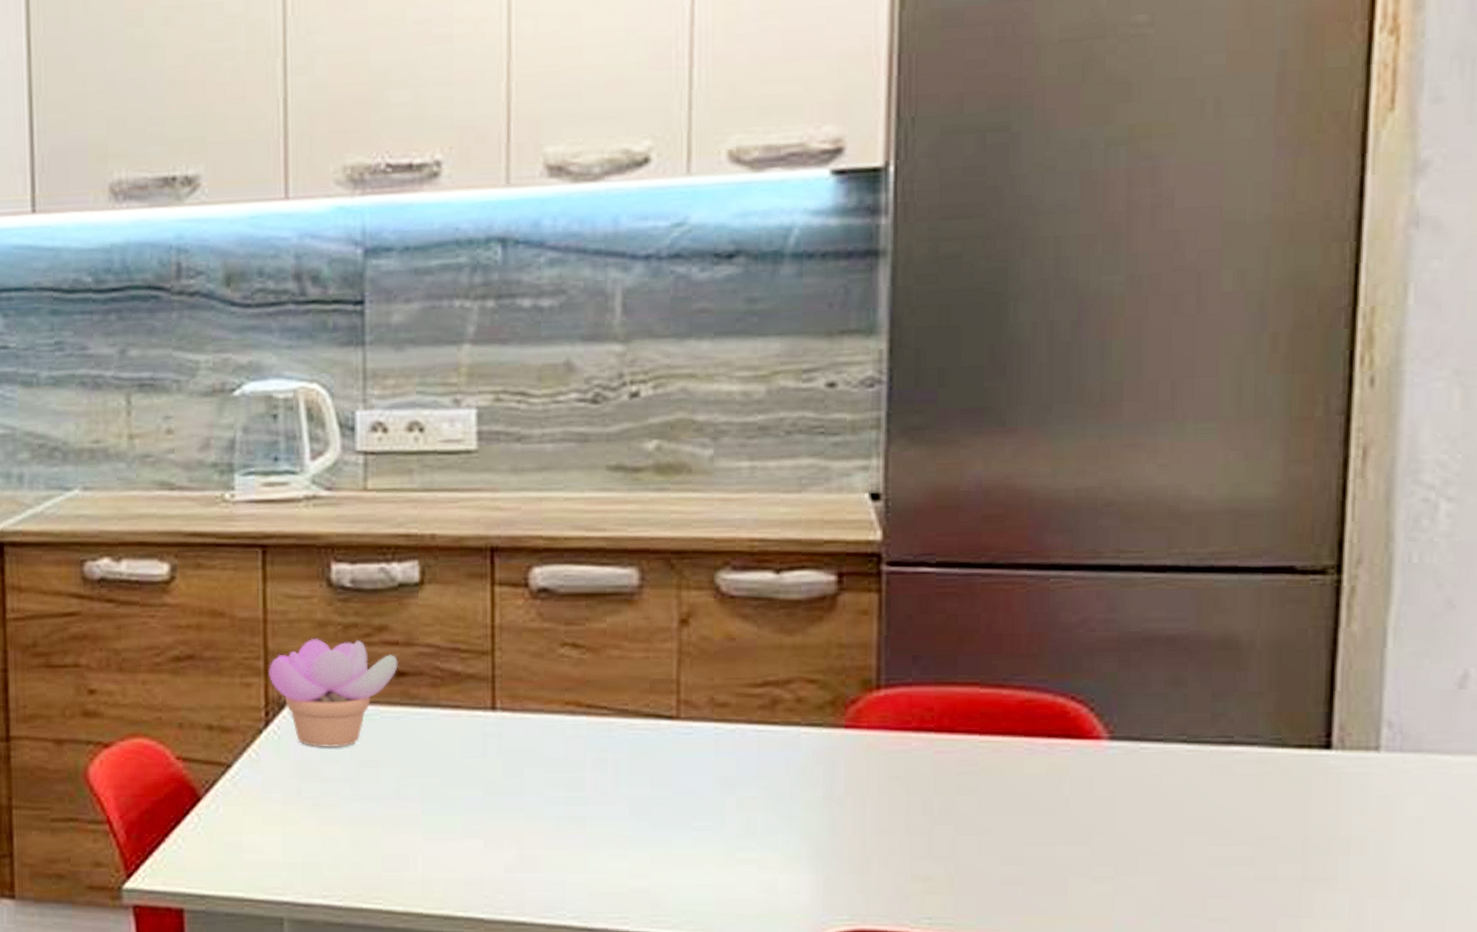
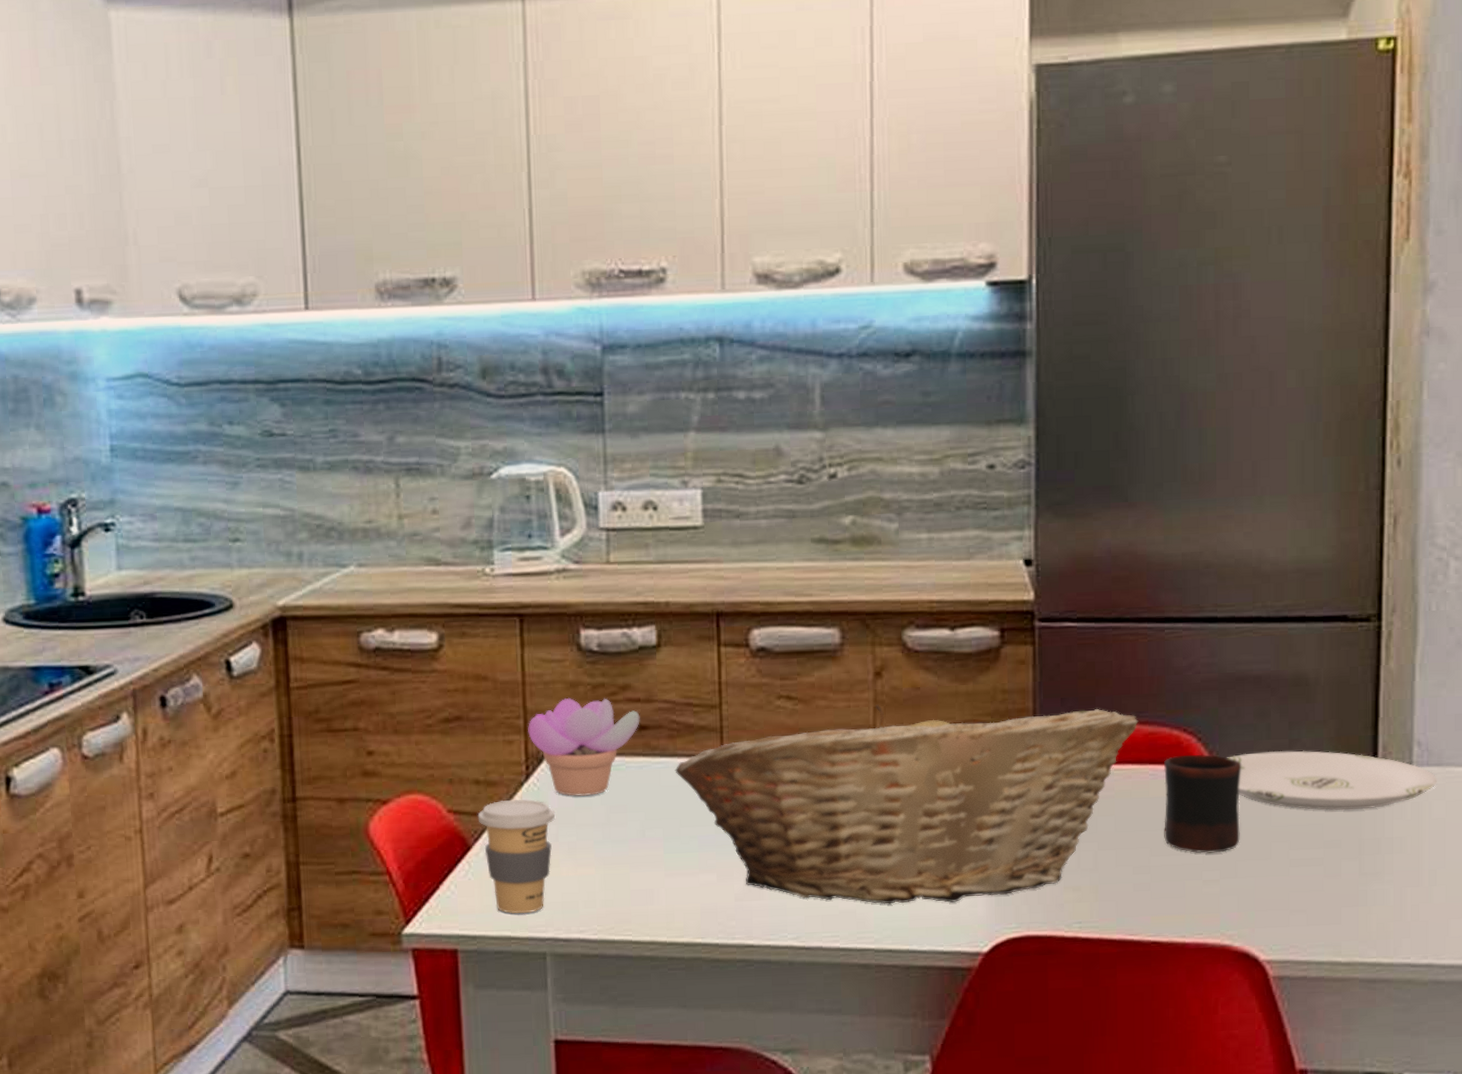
coffee cup: none [209,748,297,874] -> present [477,798,555,914]
fruit basket: none [437,656,1012,887] -> present [675,704,1139,904]
mug: none [1042,728,1147,845] -> present [1163,755,1242,854]
plate: none [1127,727,1414,801] -> present [1226,750,1437,811]

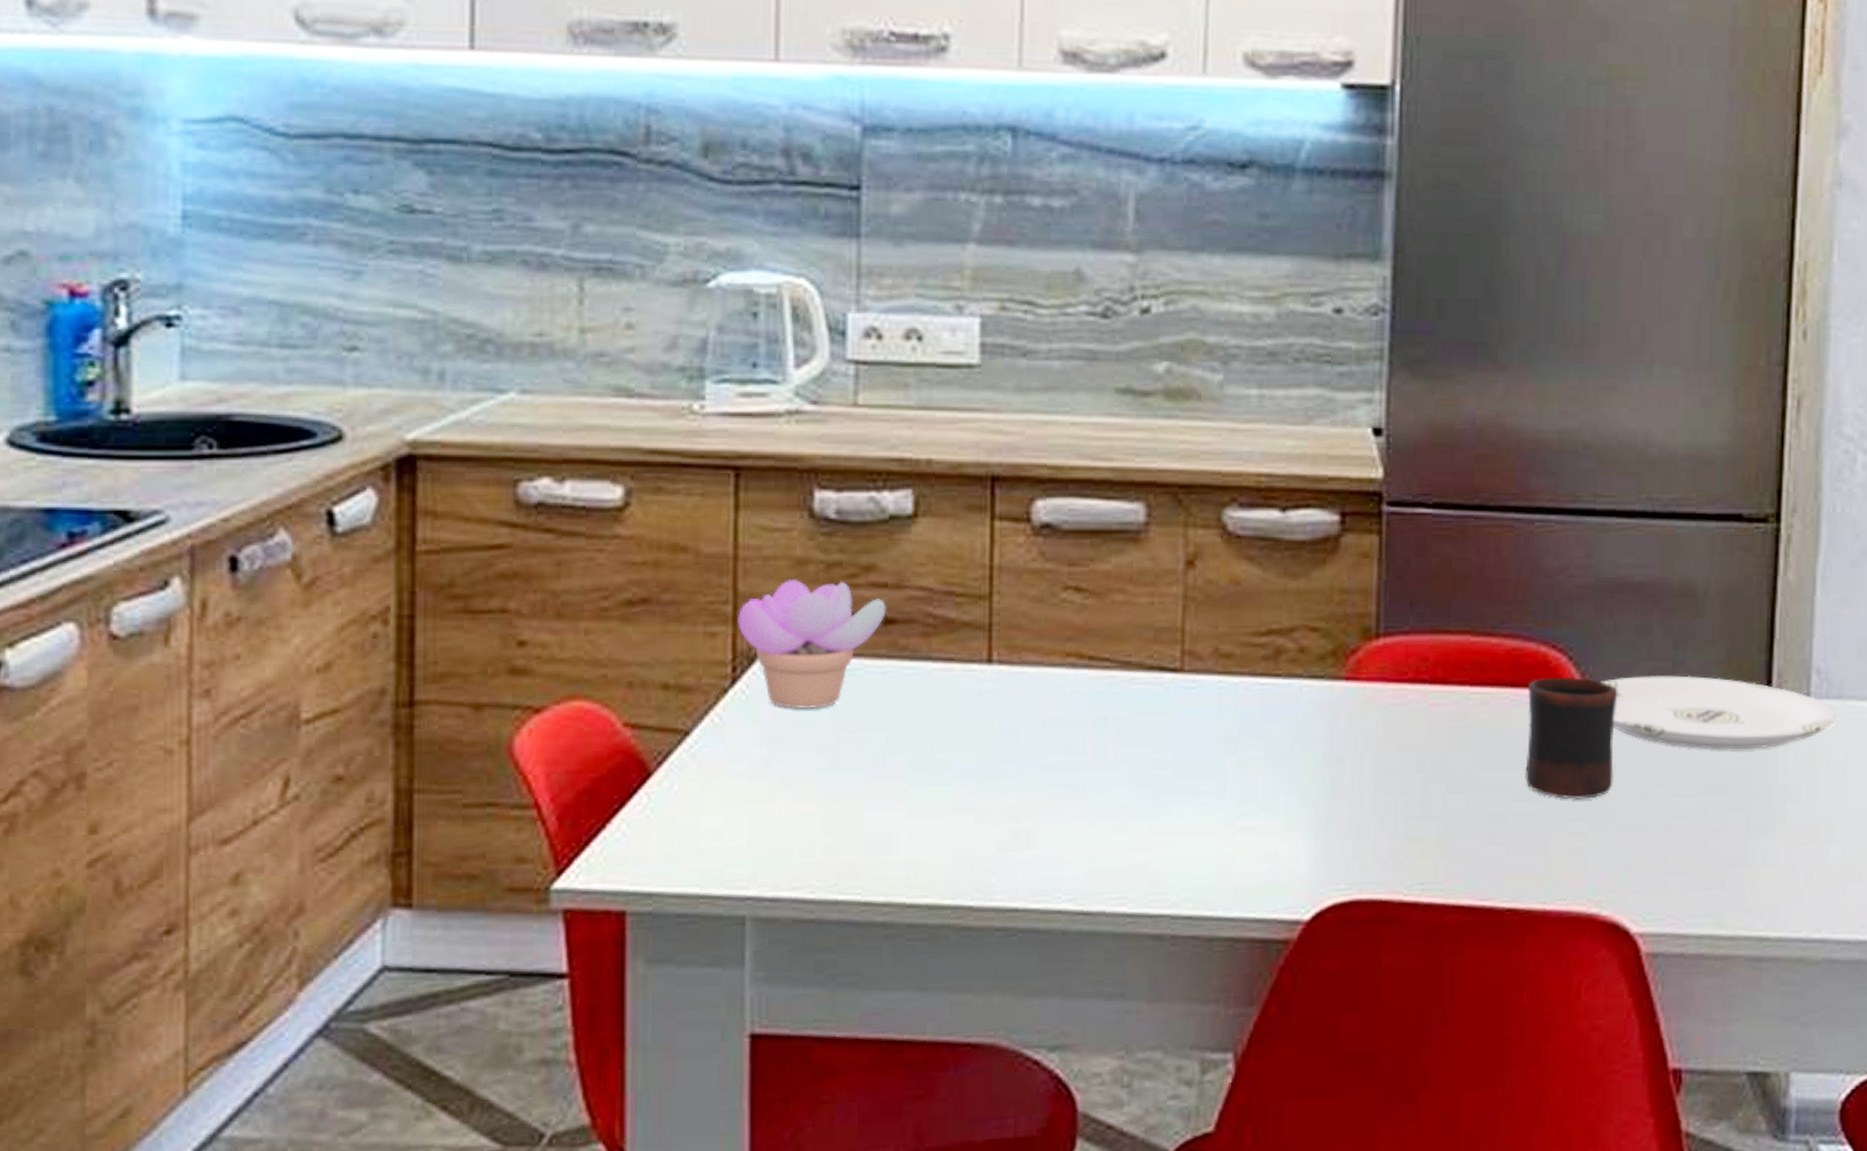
coffee cup: present [477,798,555,914] -> none [663,710,767,865]
fruit basket: present [675,704,1139,904] -> none [928,602,1500,858]

